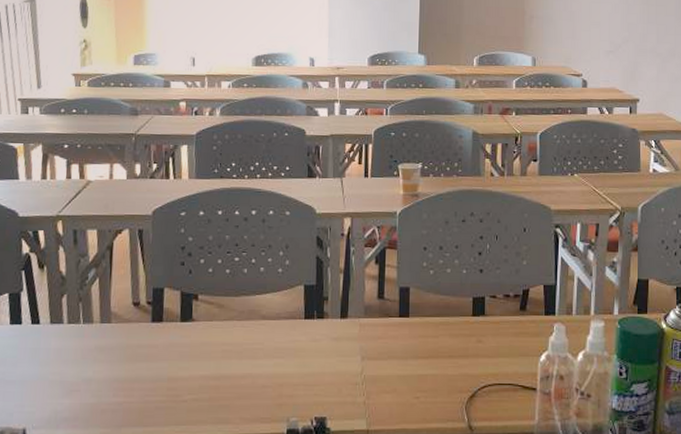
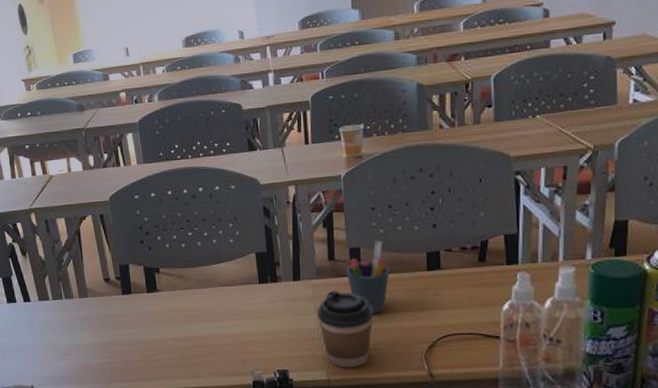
coffee cup: none [362,330,418,418] -> present [317,290,374,368]
pen holder: none [394,281,437,359] -> present [346,240,390,314]

